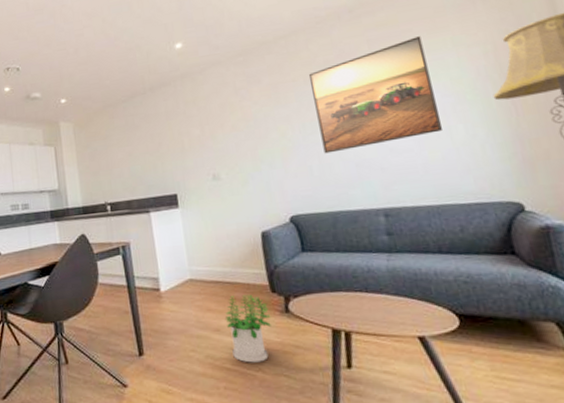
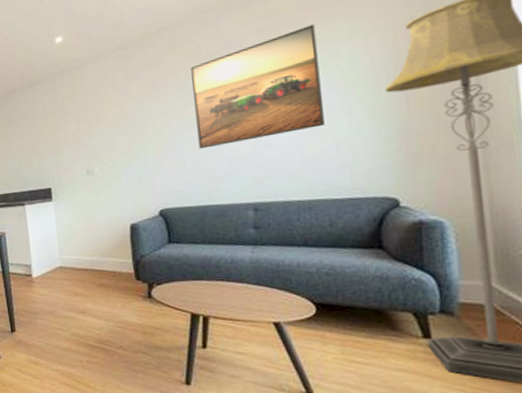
potted plant: present [225,294,271,363] -> none [91,281,134,341]

